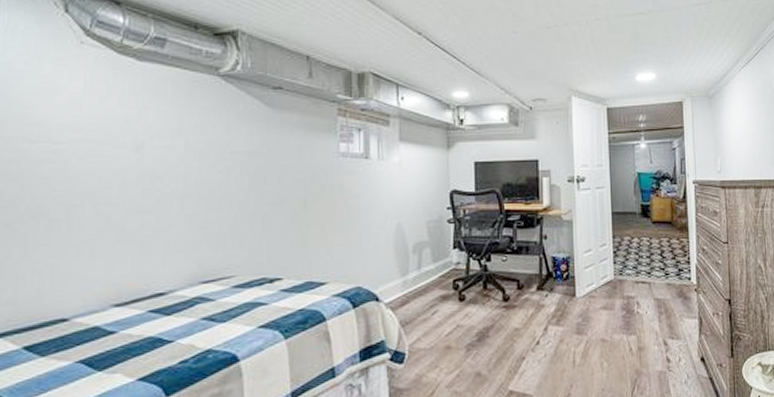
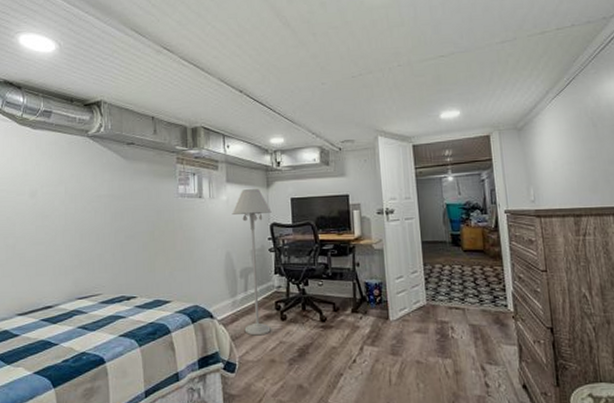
floor lamp: none [405,150,452,320] -> present [232,189,272,336]

